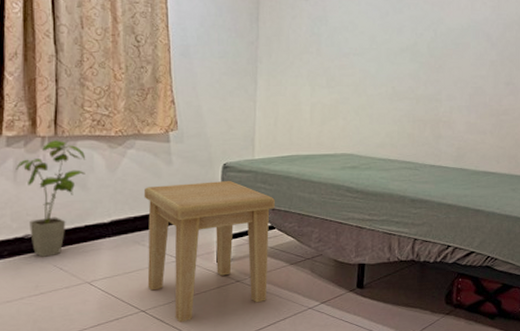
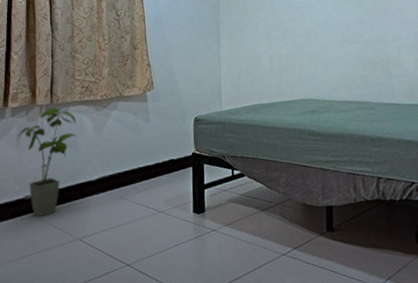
side table: present [143,181,275,322] -> none [126,133,243,275]

